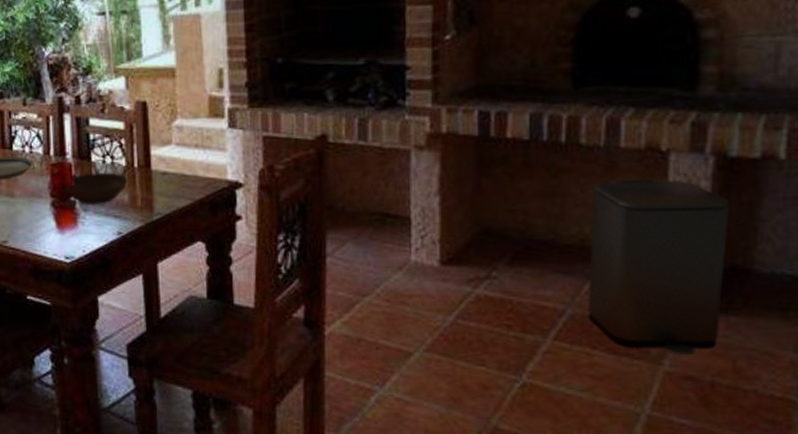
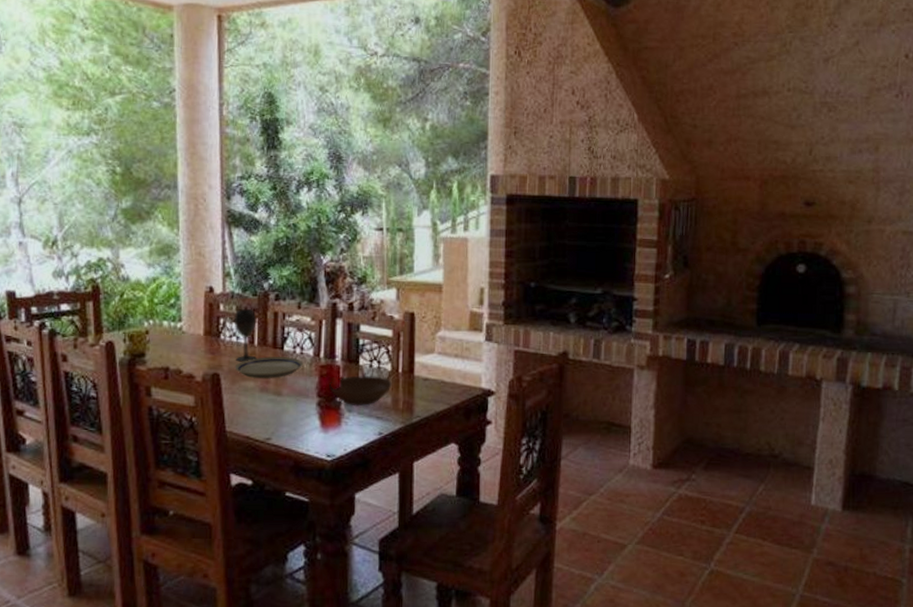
pedal bin: present [588,180,730,355] -> none [761,402,862,544]

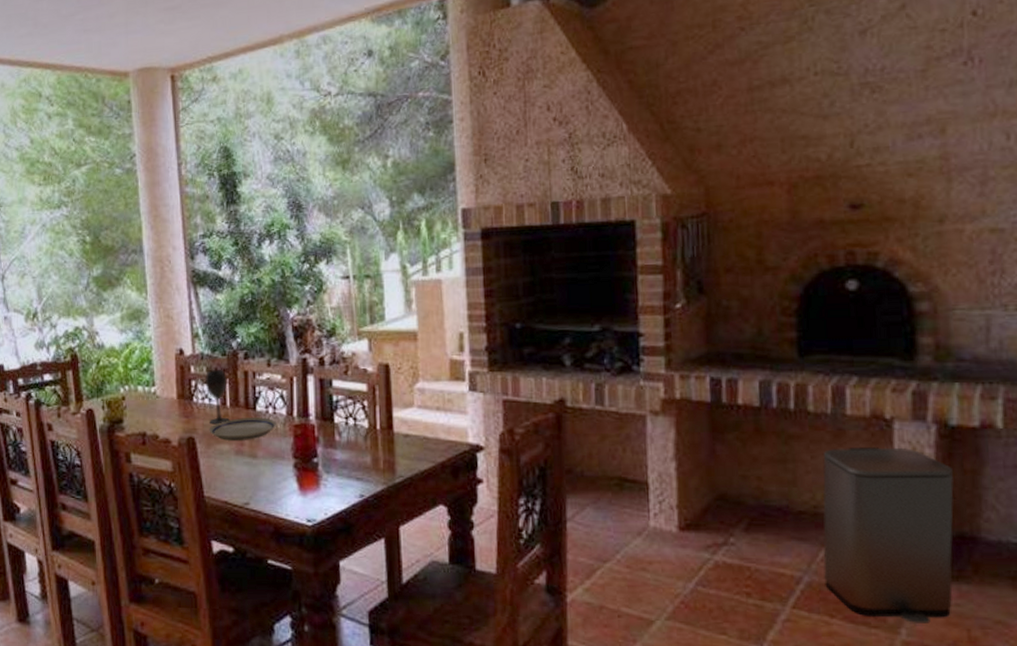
bowl: present [329,374,392,407] -> none [305,433,371,467]
pedal bin: none [761,402,862,544] -> present [823,447,954,624]

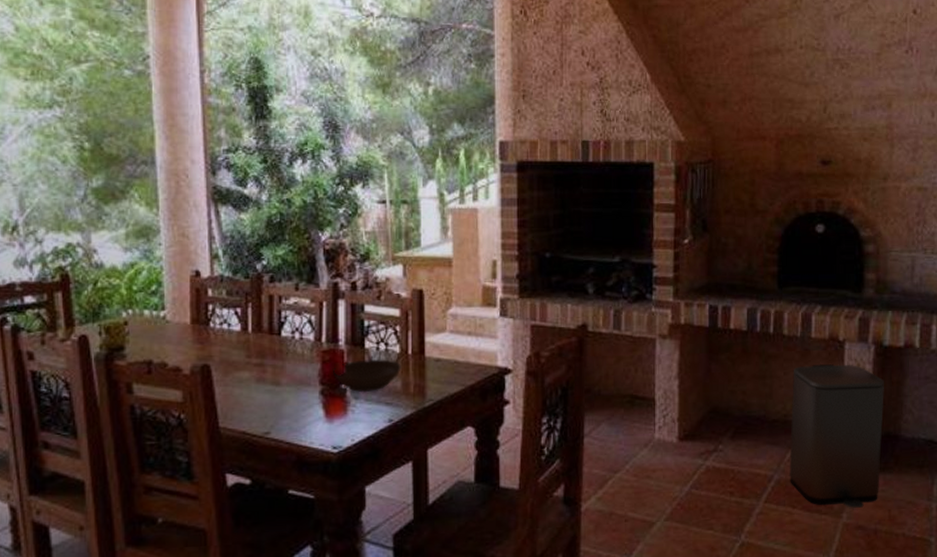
wine glass: present [205,369,230,425] -> none [224,292,251,351]
plate: present [209,417,277,441] -> none [227,343,304,368]
bowl: none [305,433,371,467] -> present [333,358,401,393]

